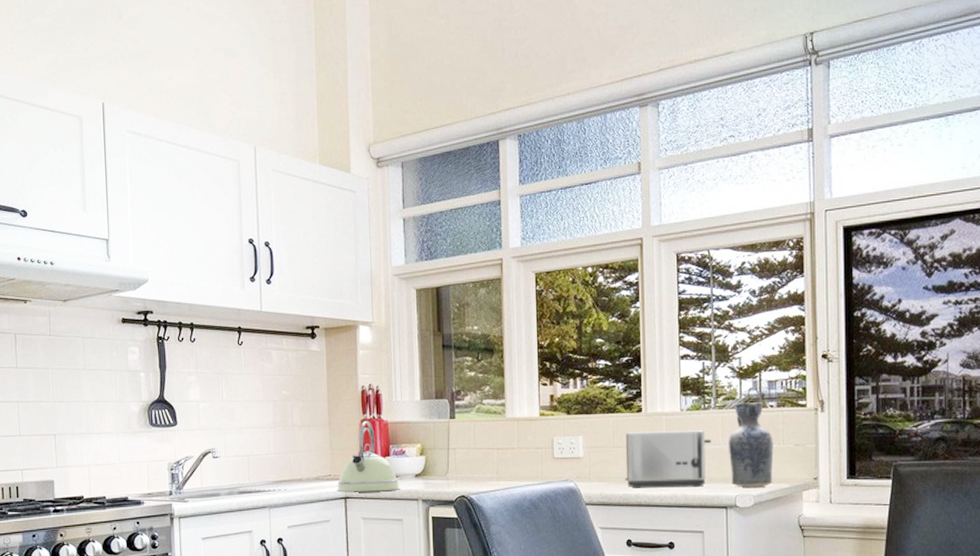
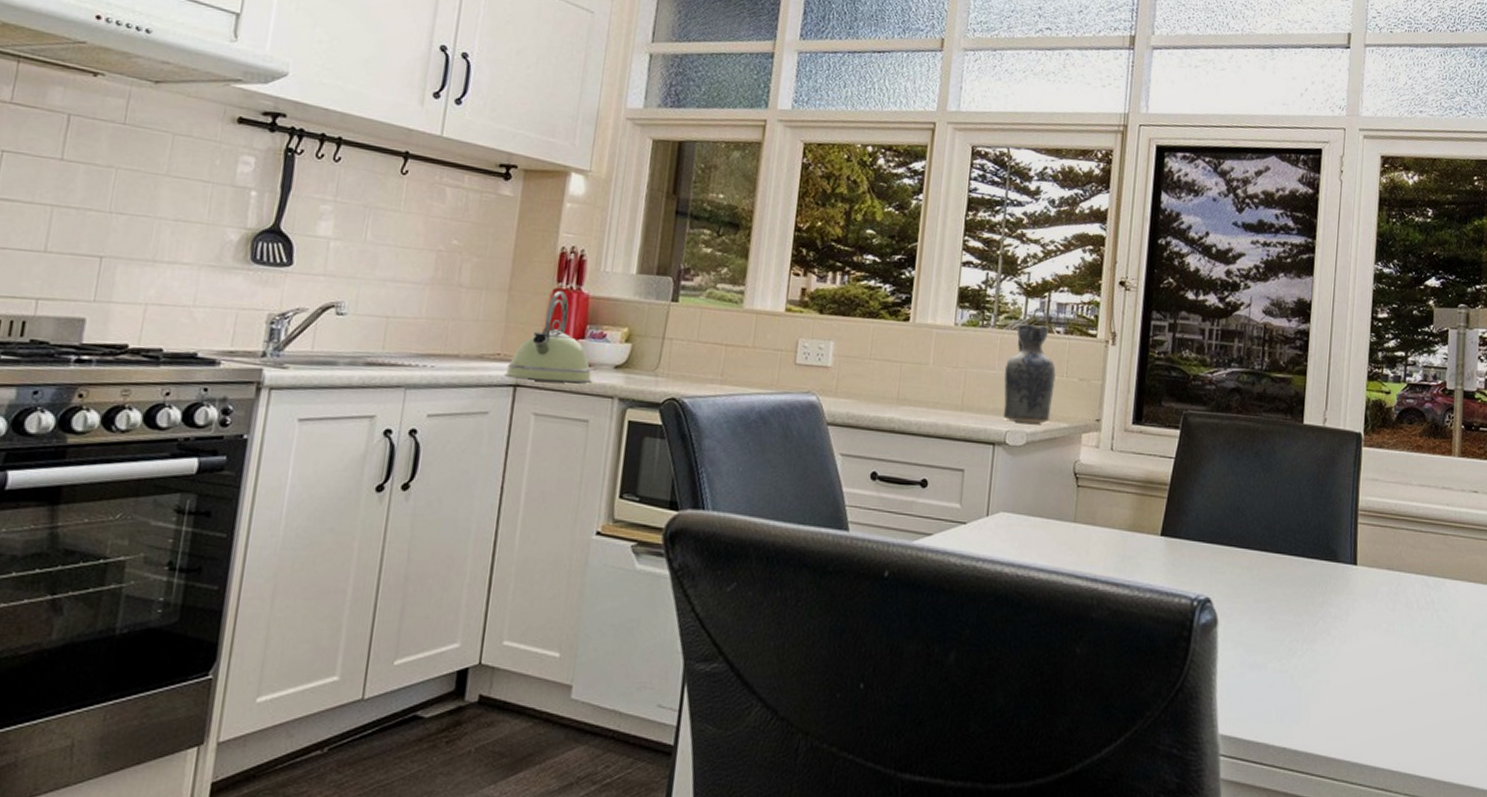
toaster: present [625,430,711,488] -> none [879,343,986,417]

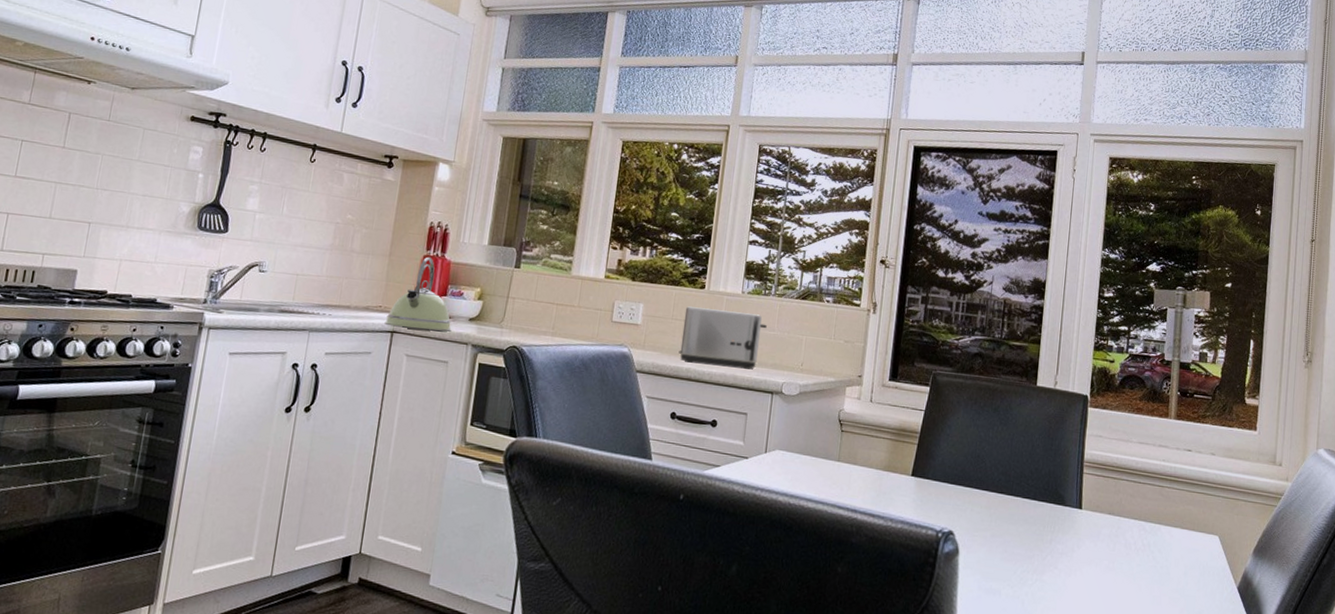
toaster: none [879,343,986,417] -> present [678,306,767,369]
ceramic jug: present [1002,323,1056,424] -> none [780,293,826,378]

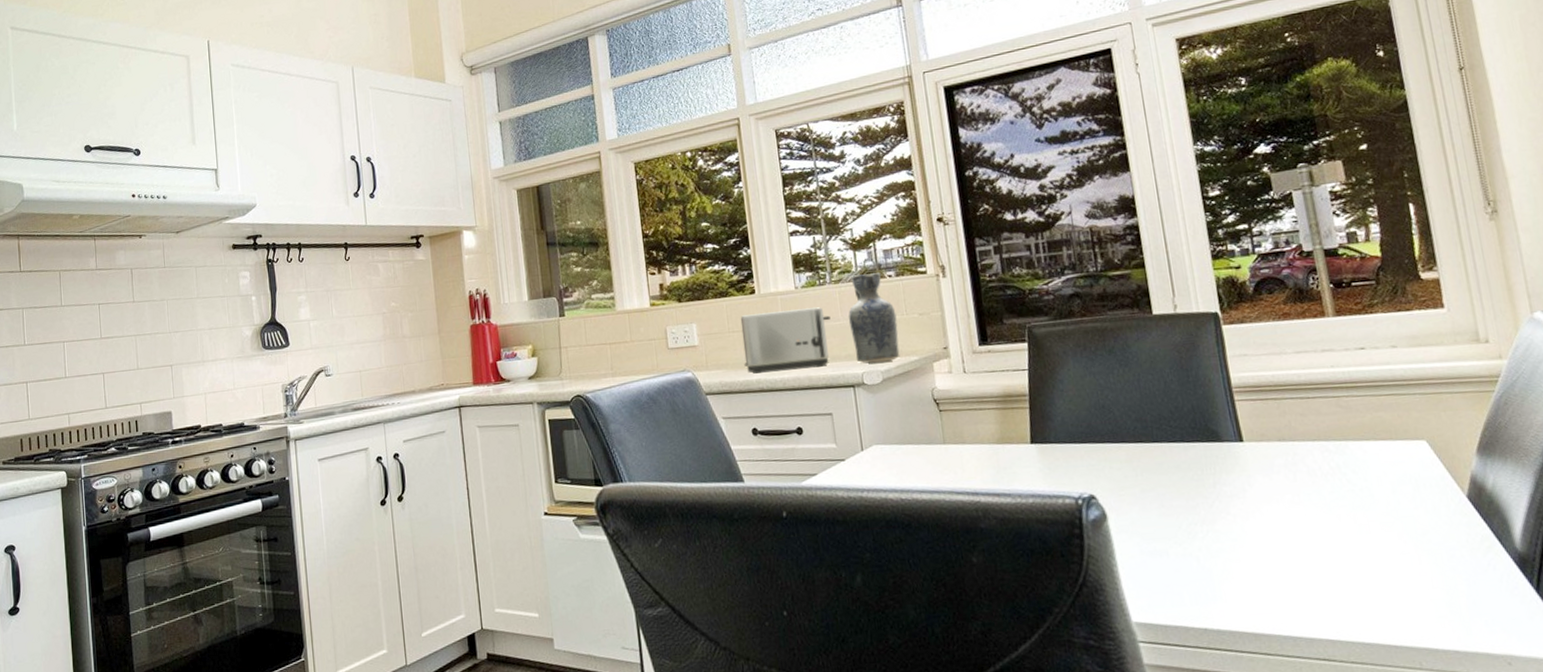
kettle: present [384,256,451,332] -> none [450,325,514,402]
ceramic jug: none [780,293,826,378] -> present [848,273,900,364]

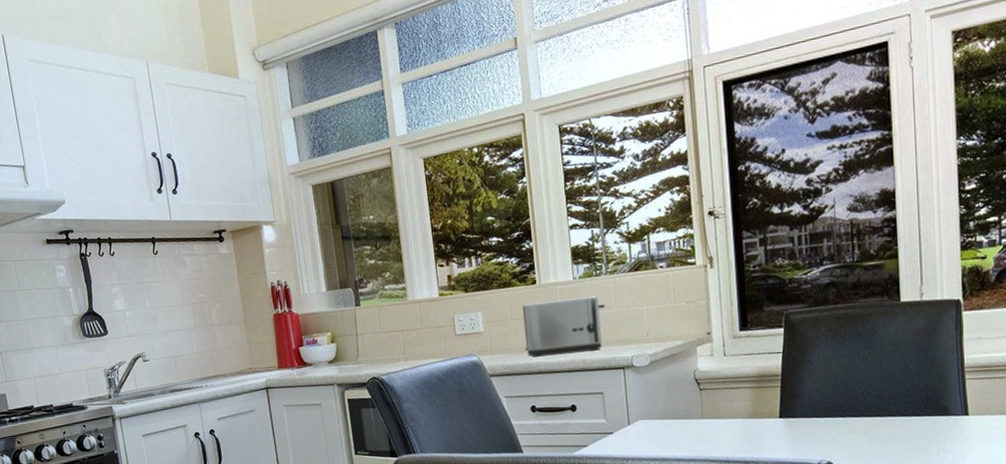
ceramic jug: present [848,273,900,364] -> none [621,264,667,348]

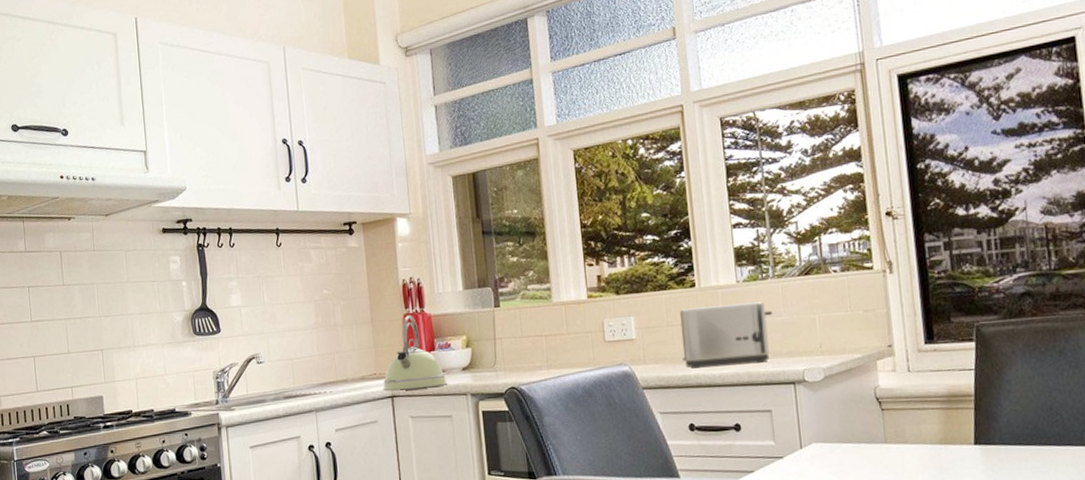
kettle: none [258,314,316,384] -> present [383,314,448,392]

